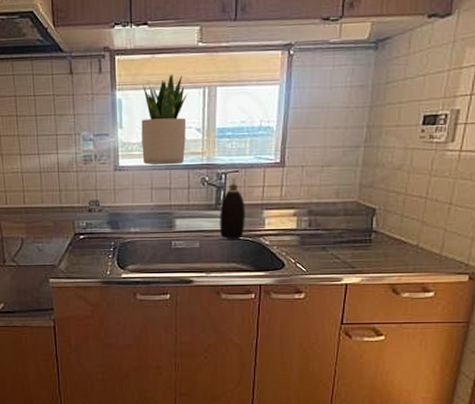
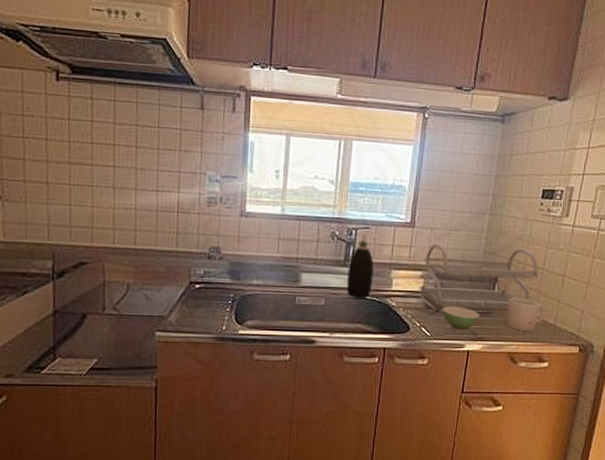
planter: present [141,73,187,165] -> none [271,121,323,216]
dish rack: none [292,179,422,248] -> present [419,243,540,312]
bowl: none [317,241,358,266] -> present [442,306,480,332]
mug: none [387,228,429,262] -> present [507,297,545,331]

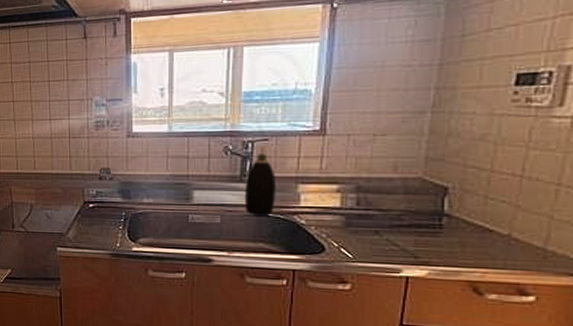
dish rack: present [419,243,540,312] -> none [335,151,516,231]
bowl: present [442,306,480,332] -> none [367,224,423,254]
mug: present [507,297,545,331] -> none [464,212,527,256]

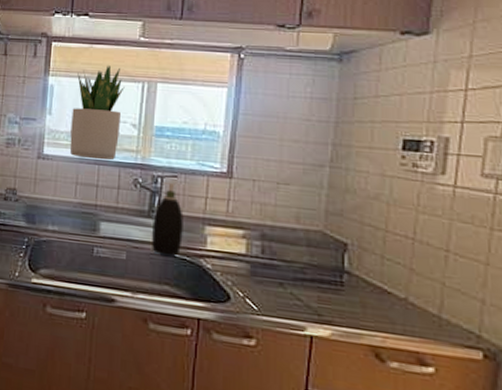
planter: none [157,34,209,132] -> present [69,64,125,161]

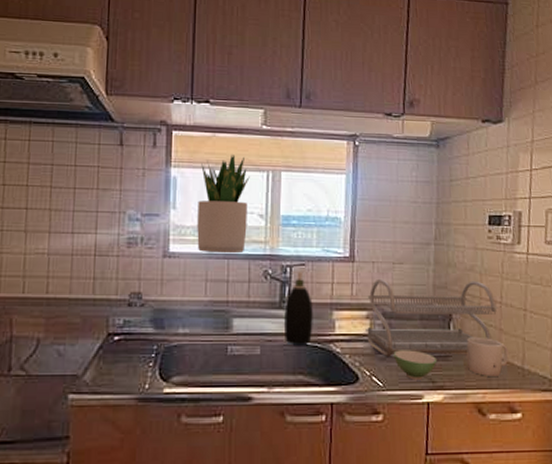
dish rack: none [241,198,409,291] -> present [365,278,498,358]
bowl: none [272,275,326,311] -> present [393,350,438,380]
mug: none [364,272,422,321] -> present [466,336,510,376]

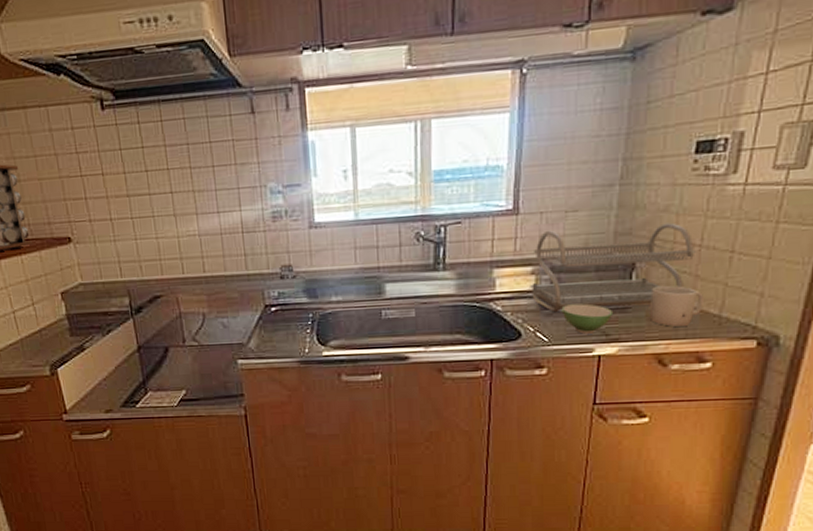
planter: present [197,153,250,254] -> none [339,105,395,220]
soap dispenser: present [284,270,313,345] -> none [439,230,471,305]

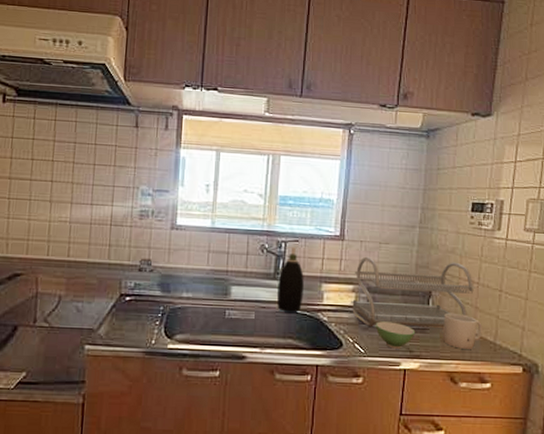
soap dispenser: none [439,230,471,305] -> present [277,246,304,312]

